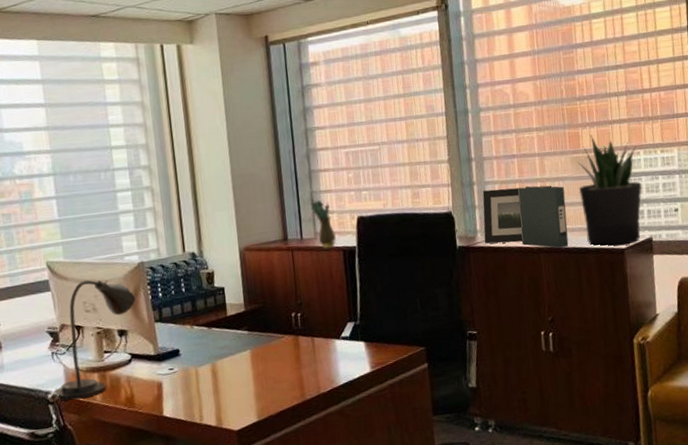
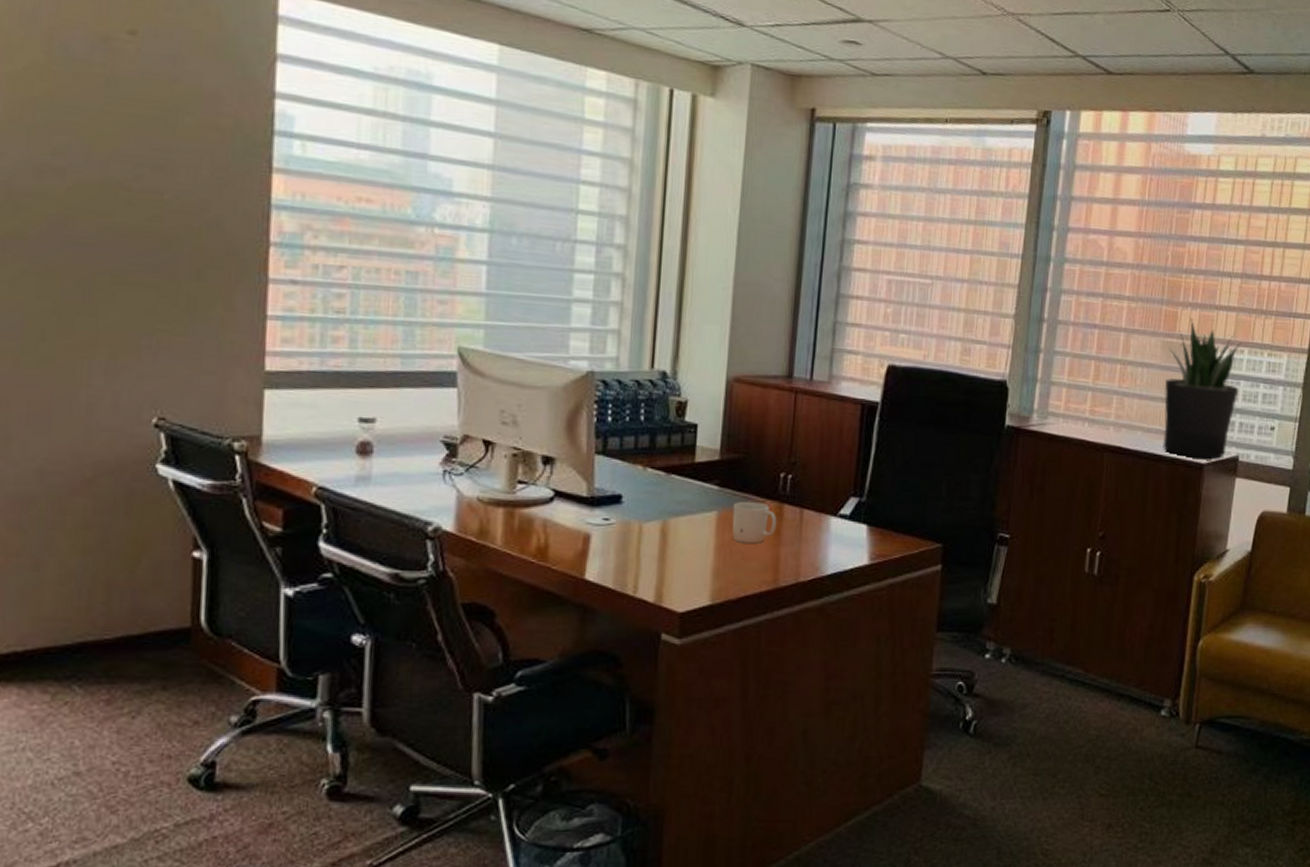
desk lamp: present [53,279,137,401] -> none [436,381,577,539]
mug: none [261,338,297,371] -> present [731,501,778,543]
vase: present [310,199,336,248] -> none [830,332,856,398]
picture frame: present [482,185,551,244] -> none [1039,362,1133,434]
binder: present [517,185,569,249] -> none [1084,365,1147,451]

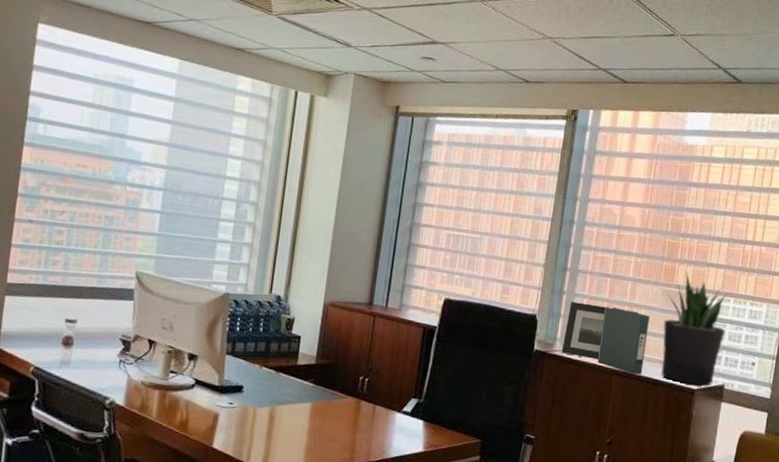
mug: present [731,501,778,543] -> none [321,396,356,429]
picture frame: none [1039,362,1133,434] -> present [561,302,638,360]
binder: none [1084,365,1147,451] -> present [597,306,650,376]

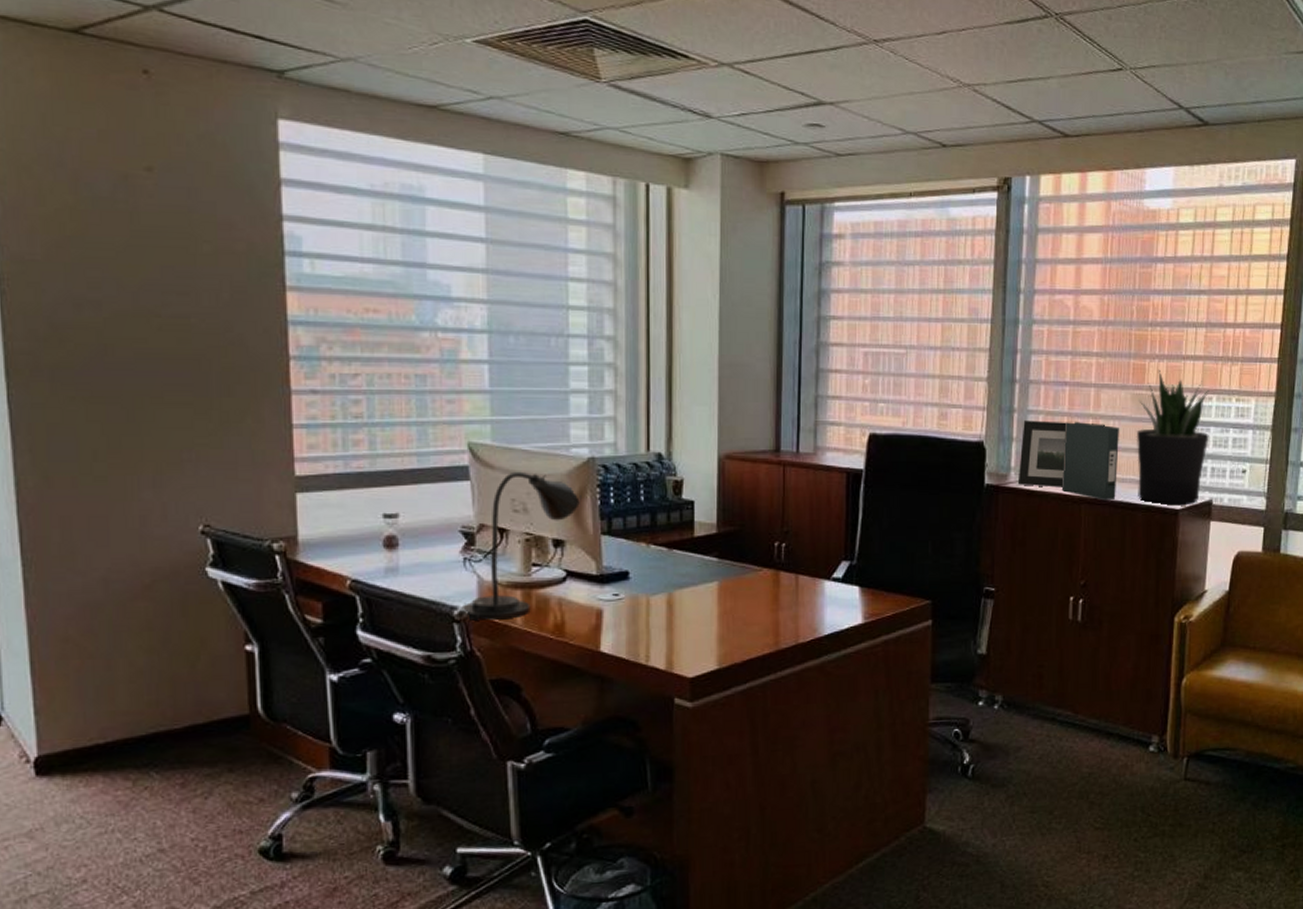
desk lamp: none [112,297,215,412] -> present [461,471,581,621]

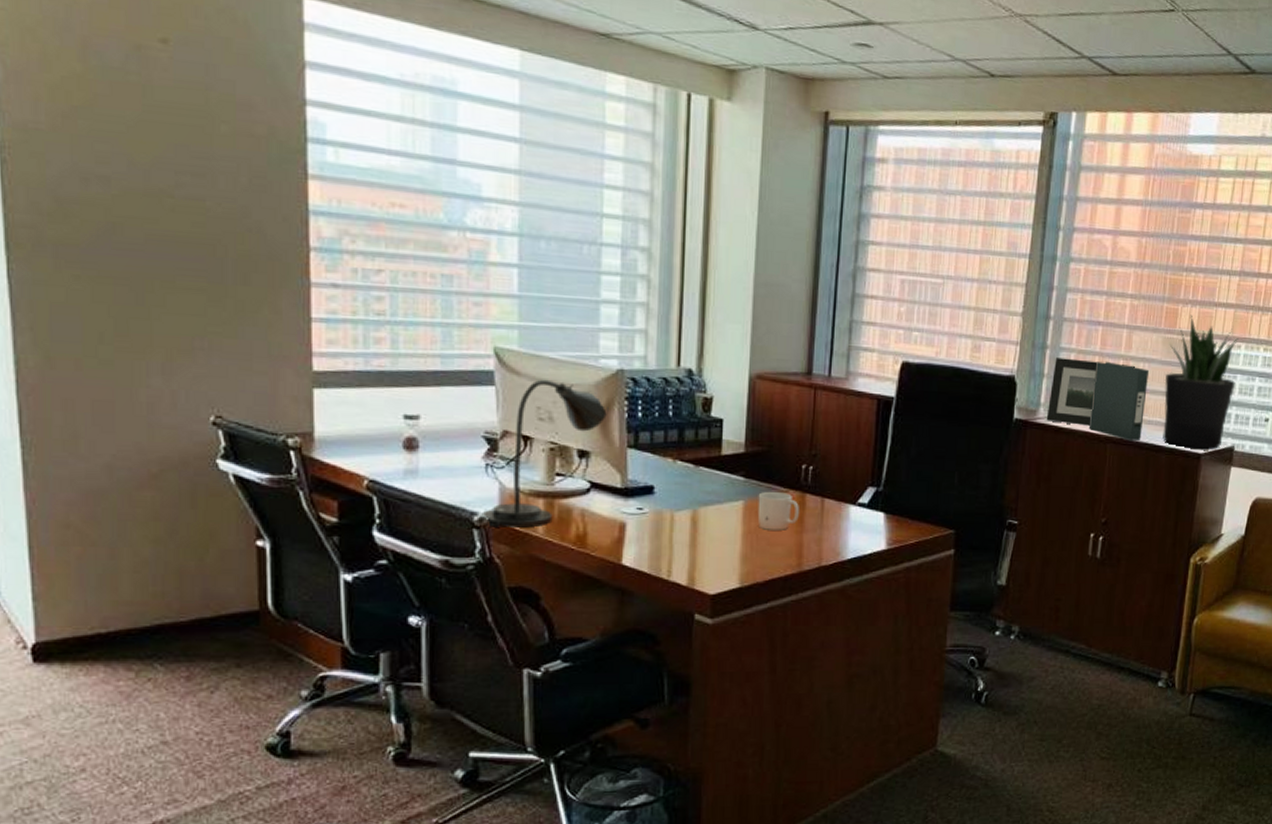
mug: none [732,570,775,610] -> present [757,491,800,530]

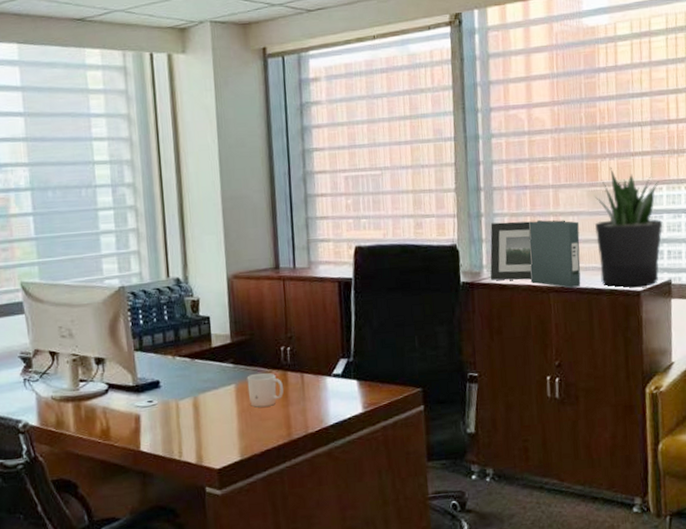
desk lamp: present [481,379,609,528] -> none [24,303,116,431]

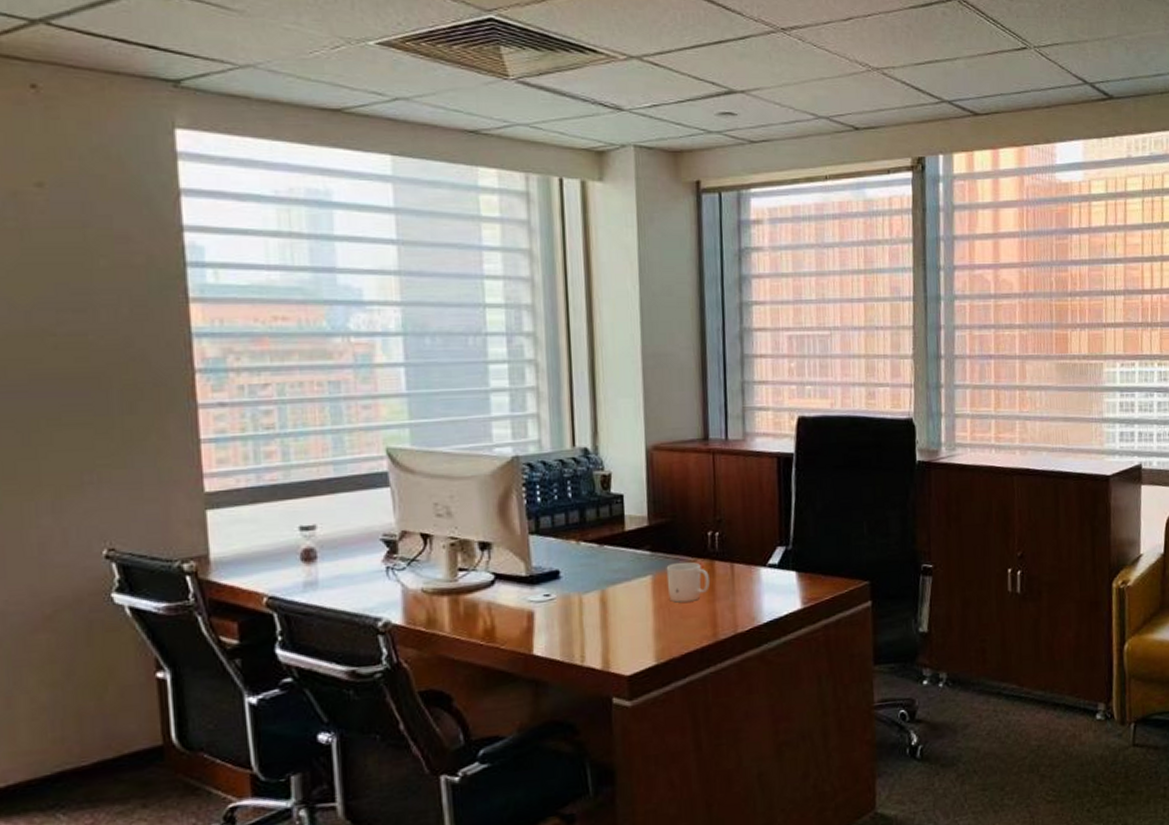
picture frame: present [490,220,565,281] -> none [949,394,1032,461]
binder: present [528,219,581,289] -> none [992,393,1047,471]
planter: present [594,167,663,287] -> none [1063,338,1134,472]

